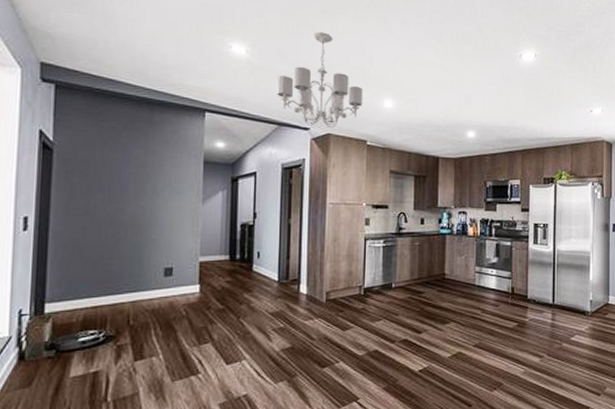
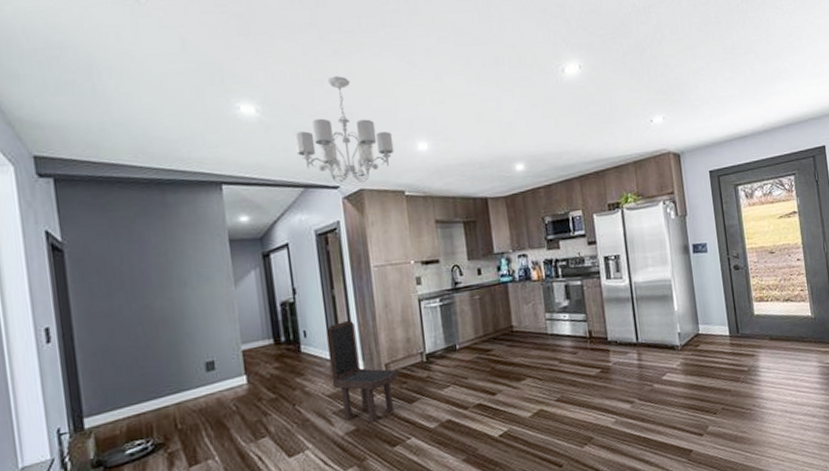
dining chair: none [276,248,336,344] -> present [326,319,398,424]

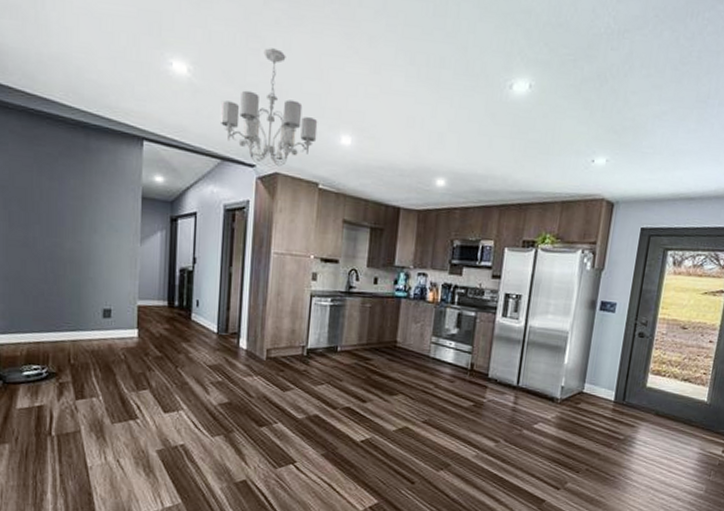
dining chair: present [326,319,398,424] -> none [214,299,277,401]

